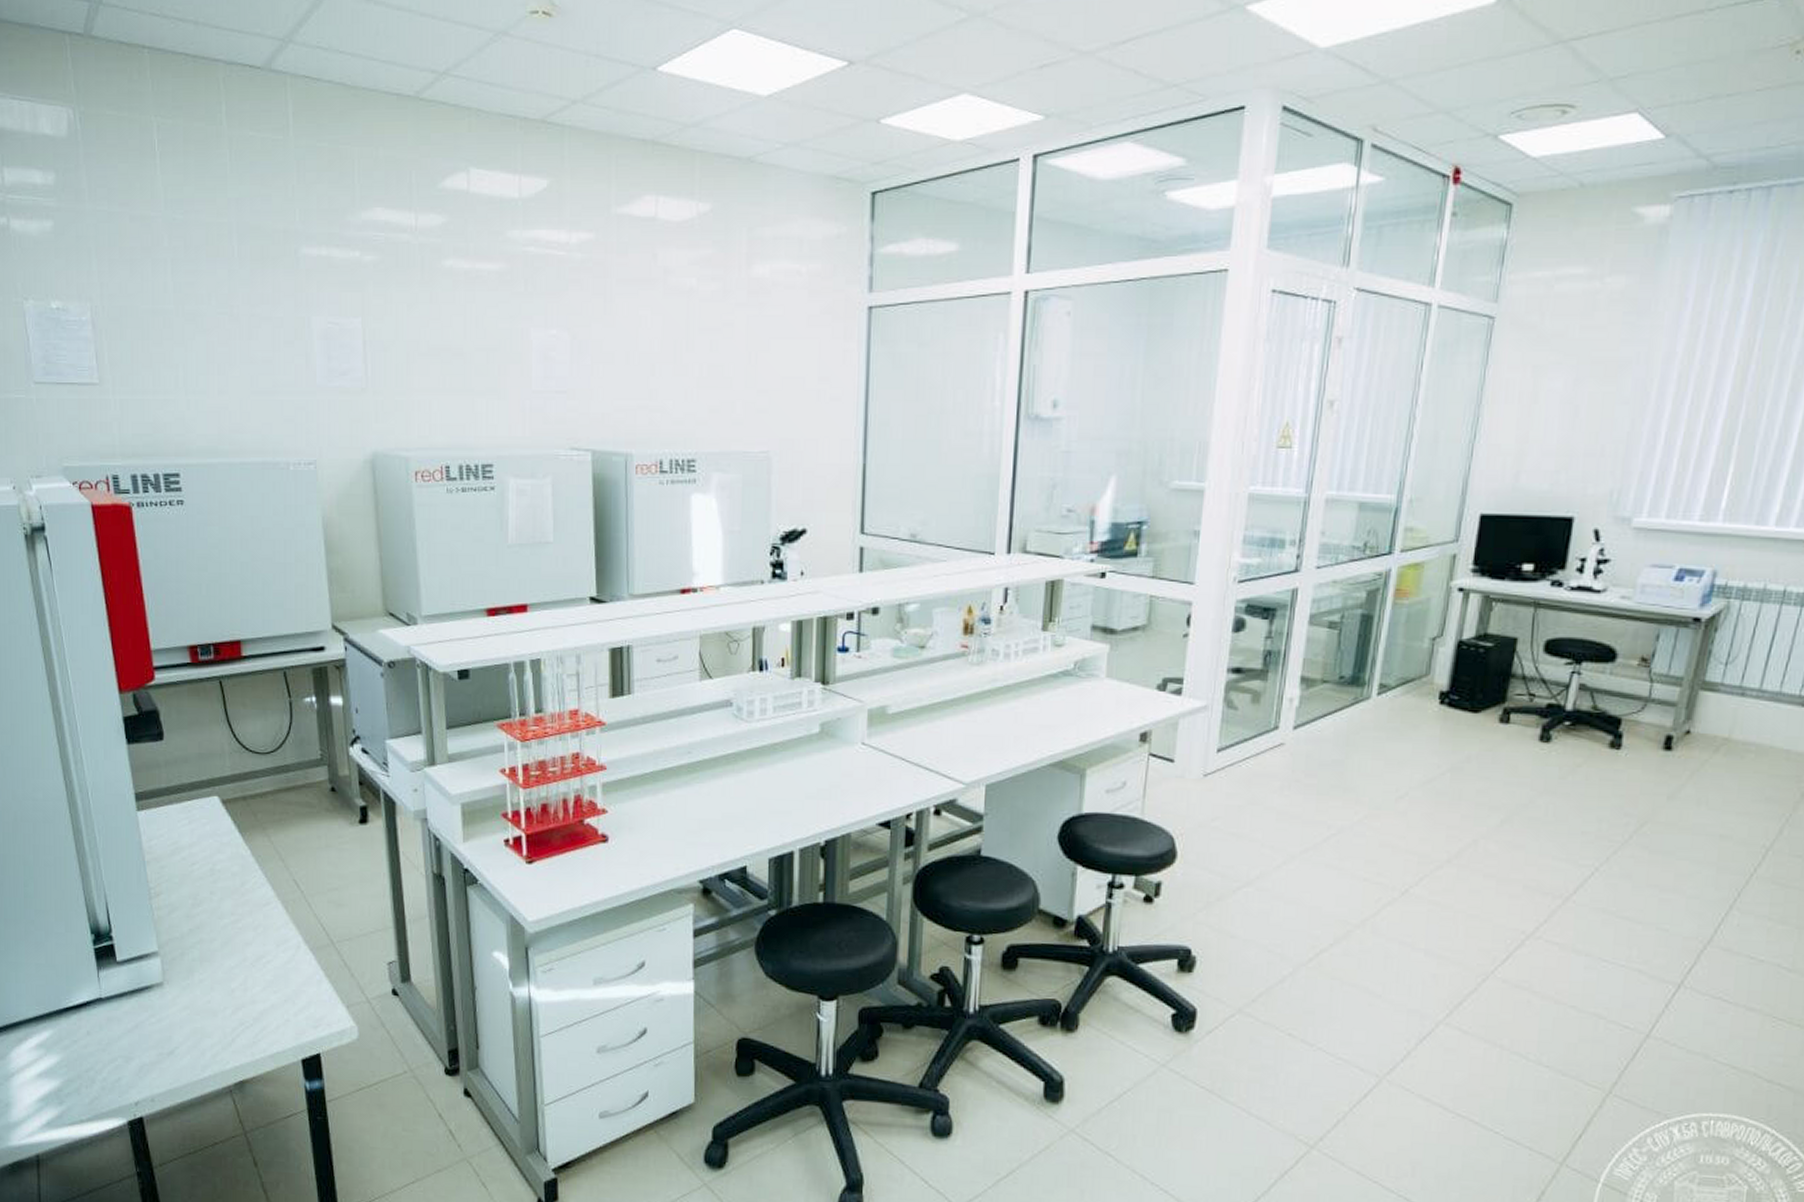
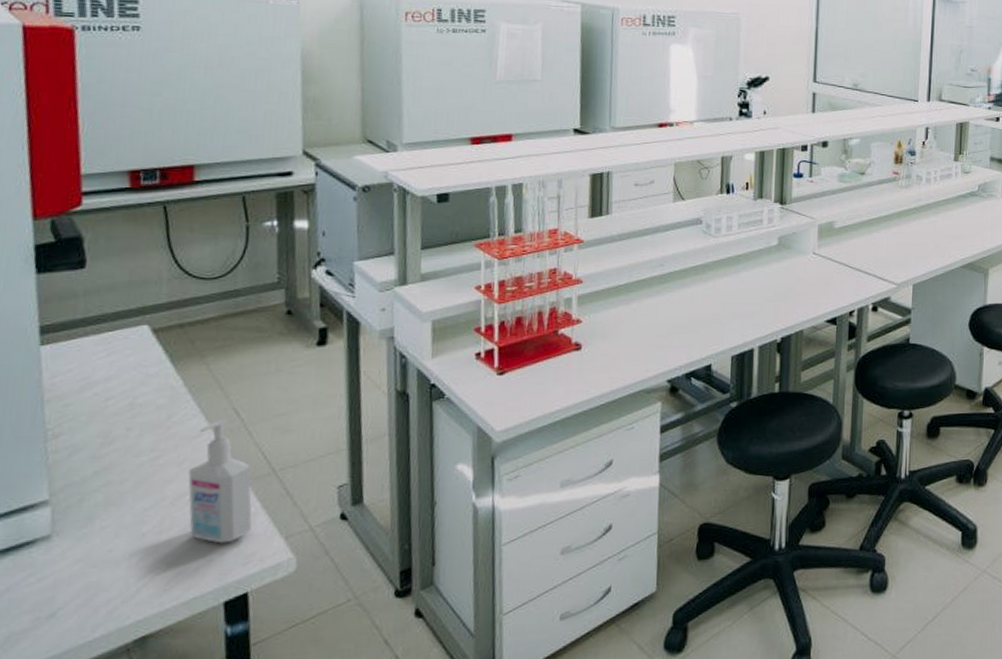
bottle: none [263,888,318,1006] -> present [188,418,252,544]

